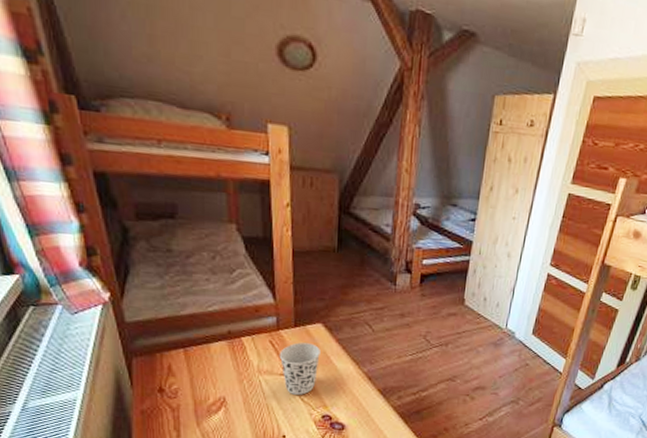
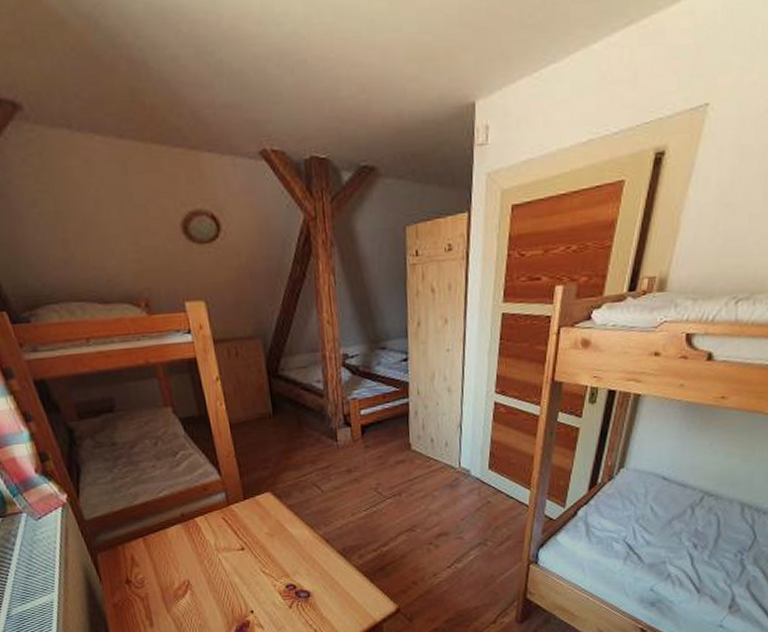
cup: present [279,342,320,395] -> none [233,514,275,568]

